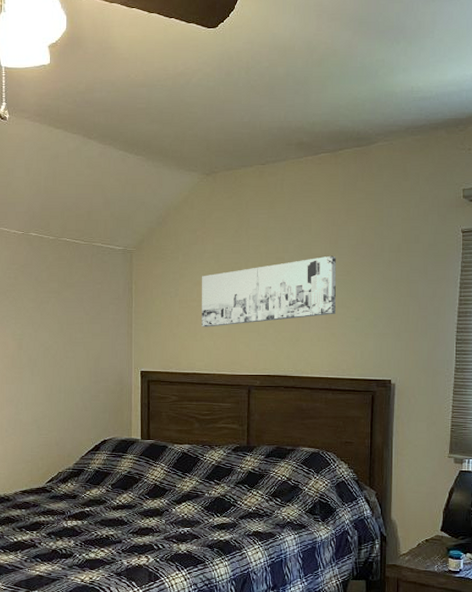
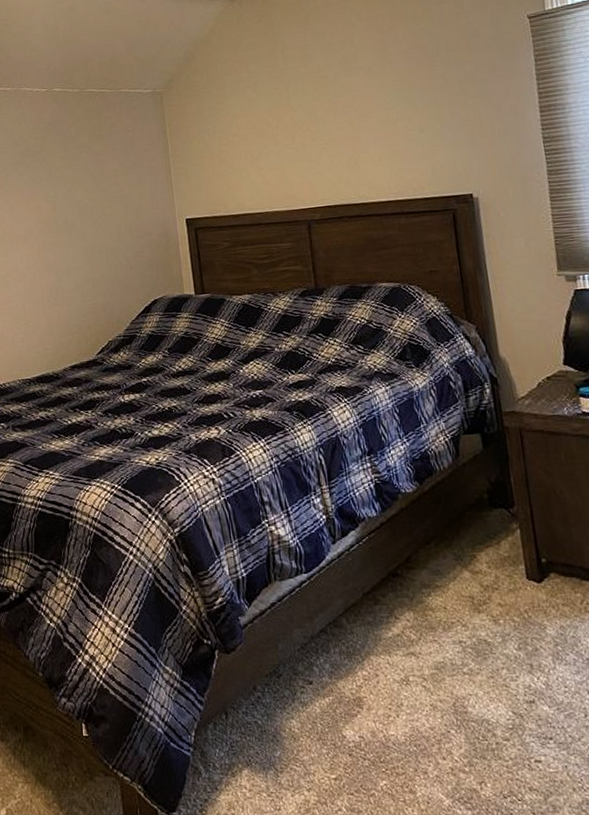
wall art: present [202,255,336,327] -> none [240,65,395,163]

